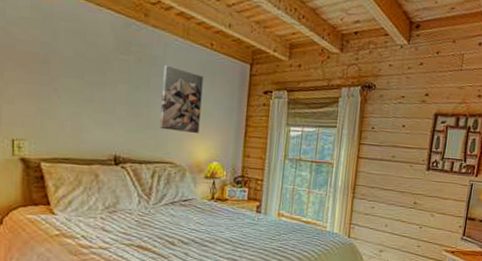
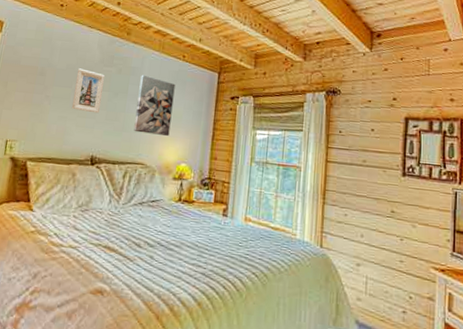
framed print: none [86,56,121,109] -> present [71,68,104,114]

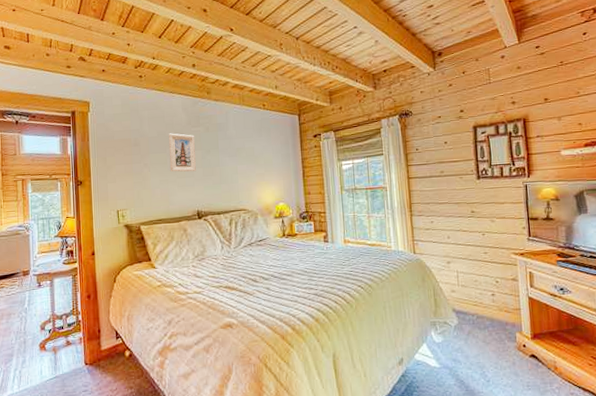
wall art: present [133,74,175,136] -> none [228,128,264,183]

